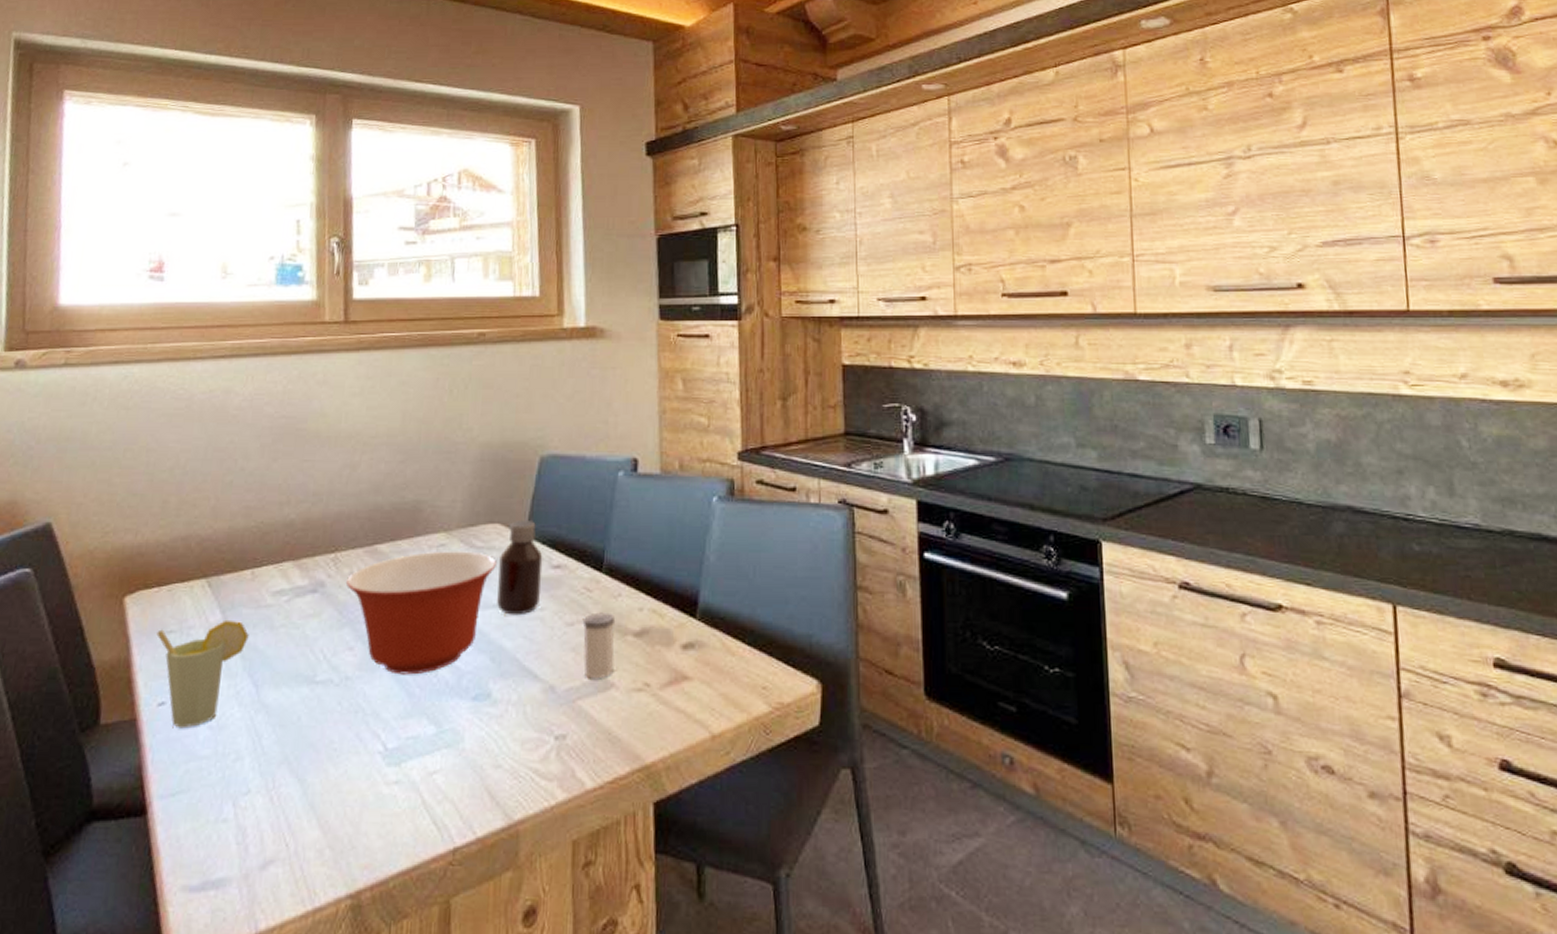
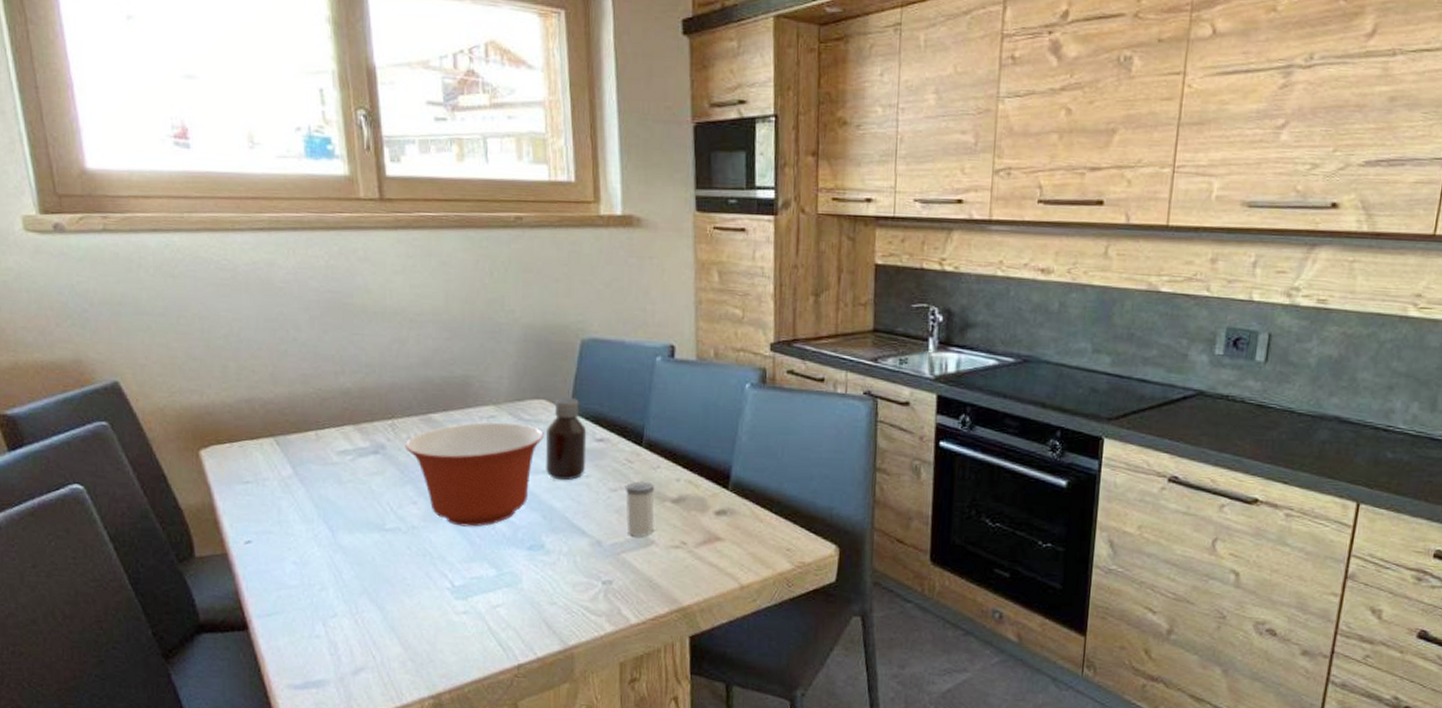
cup: present [156,619,249,729] -> none [234,473,320,563]

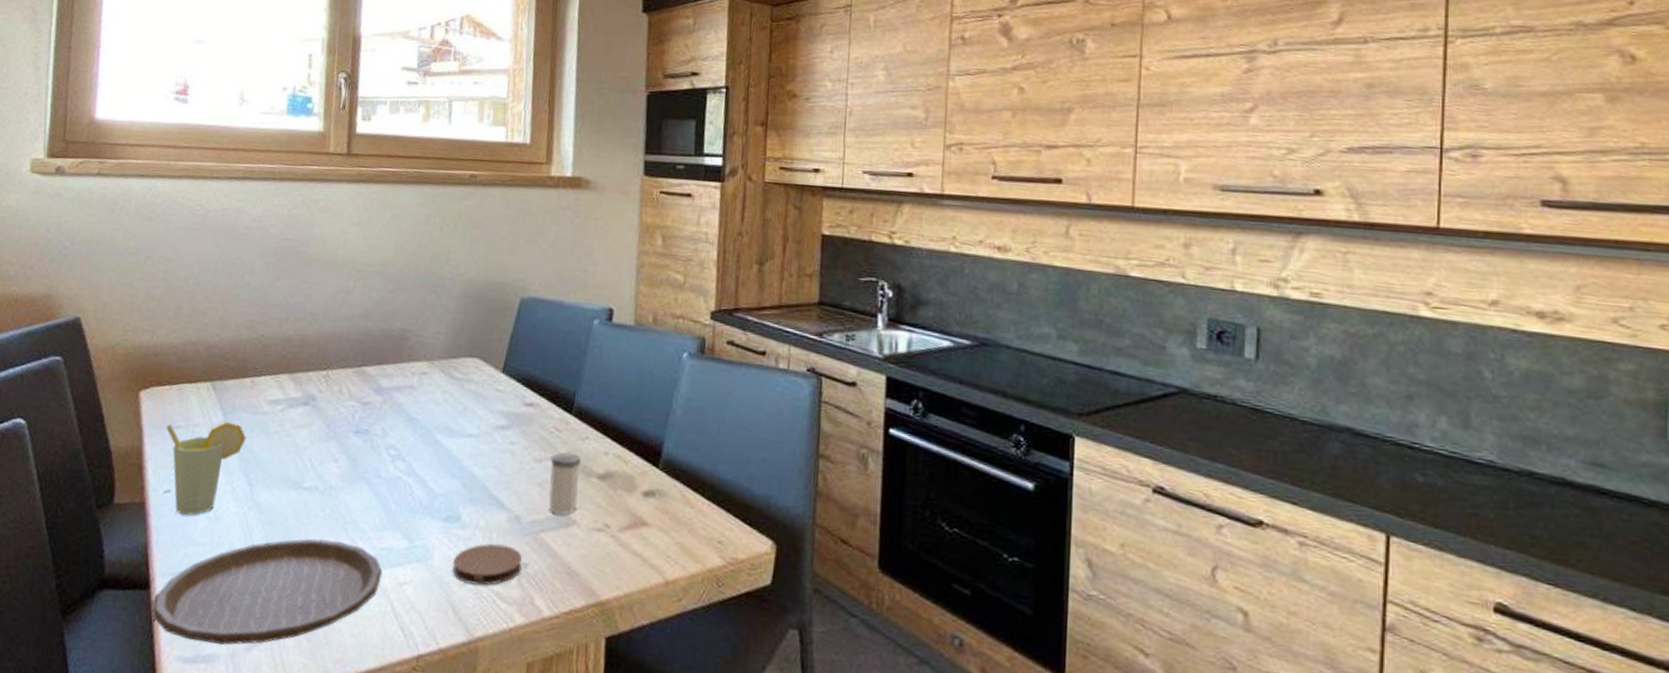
cup: none [234,473,320,563] -> present [166,421,246,516]
plate: none [254,574,475,671] -> present [153,538,383,645]
mixing bowl: present [404,422,544,527] -> none [334,378,474,492]
coaster: none [541,566,607,603] -> present [452,543,523,586]
bottle: present [546,396,587,481] -> none [471,356,517,447]

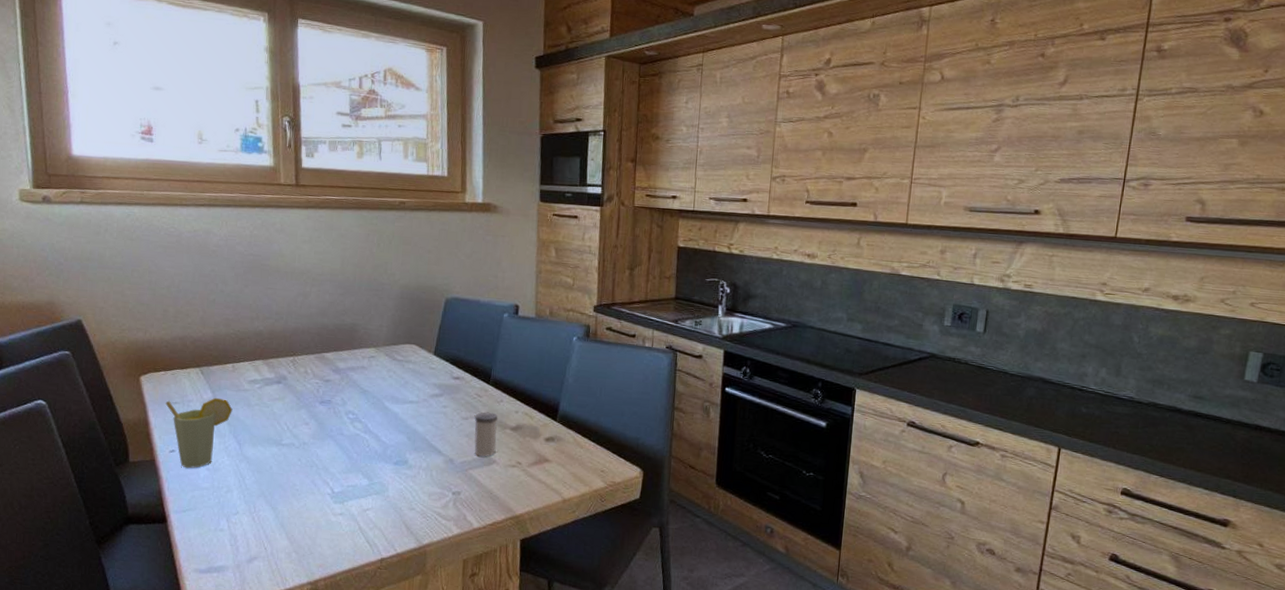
plate: present [153,538,383,645] -> none [171,481,350,559]
coaster: present [452,543,523,586] -> none [403,479,457,509]

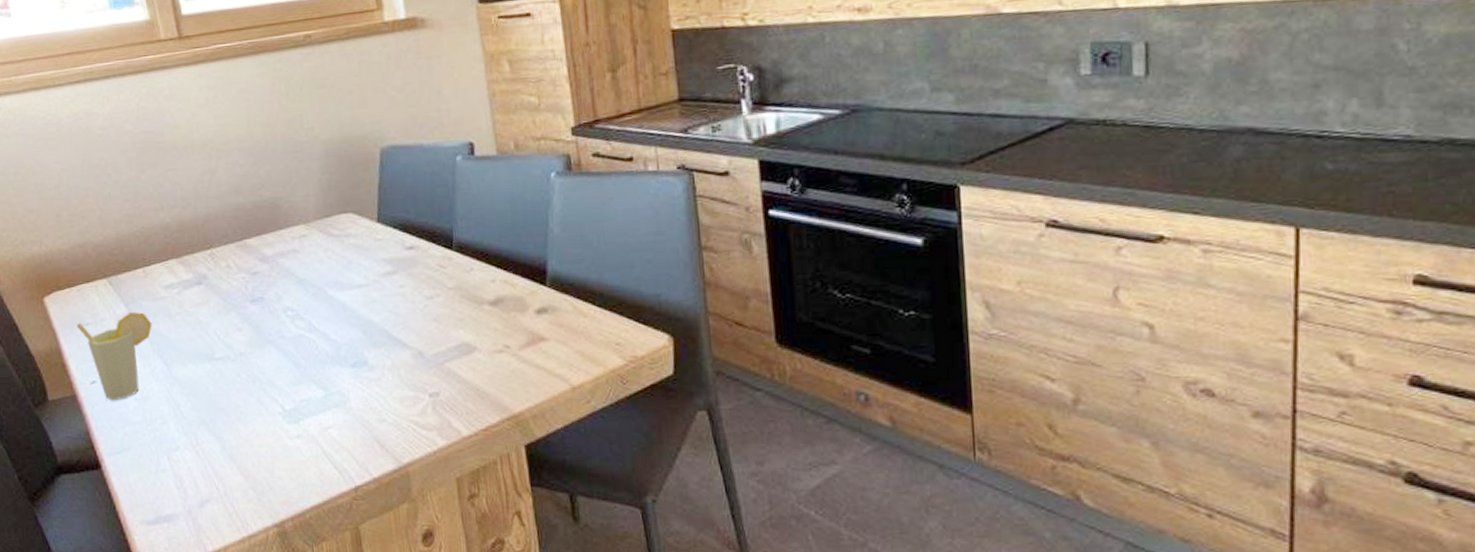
salt shaker: present [474,412,497,457] -> none [440,285,475,344]

